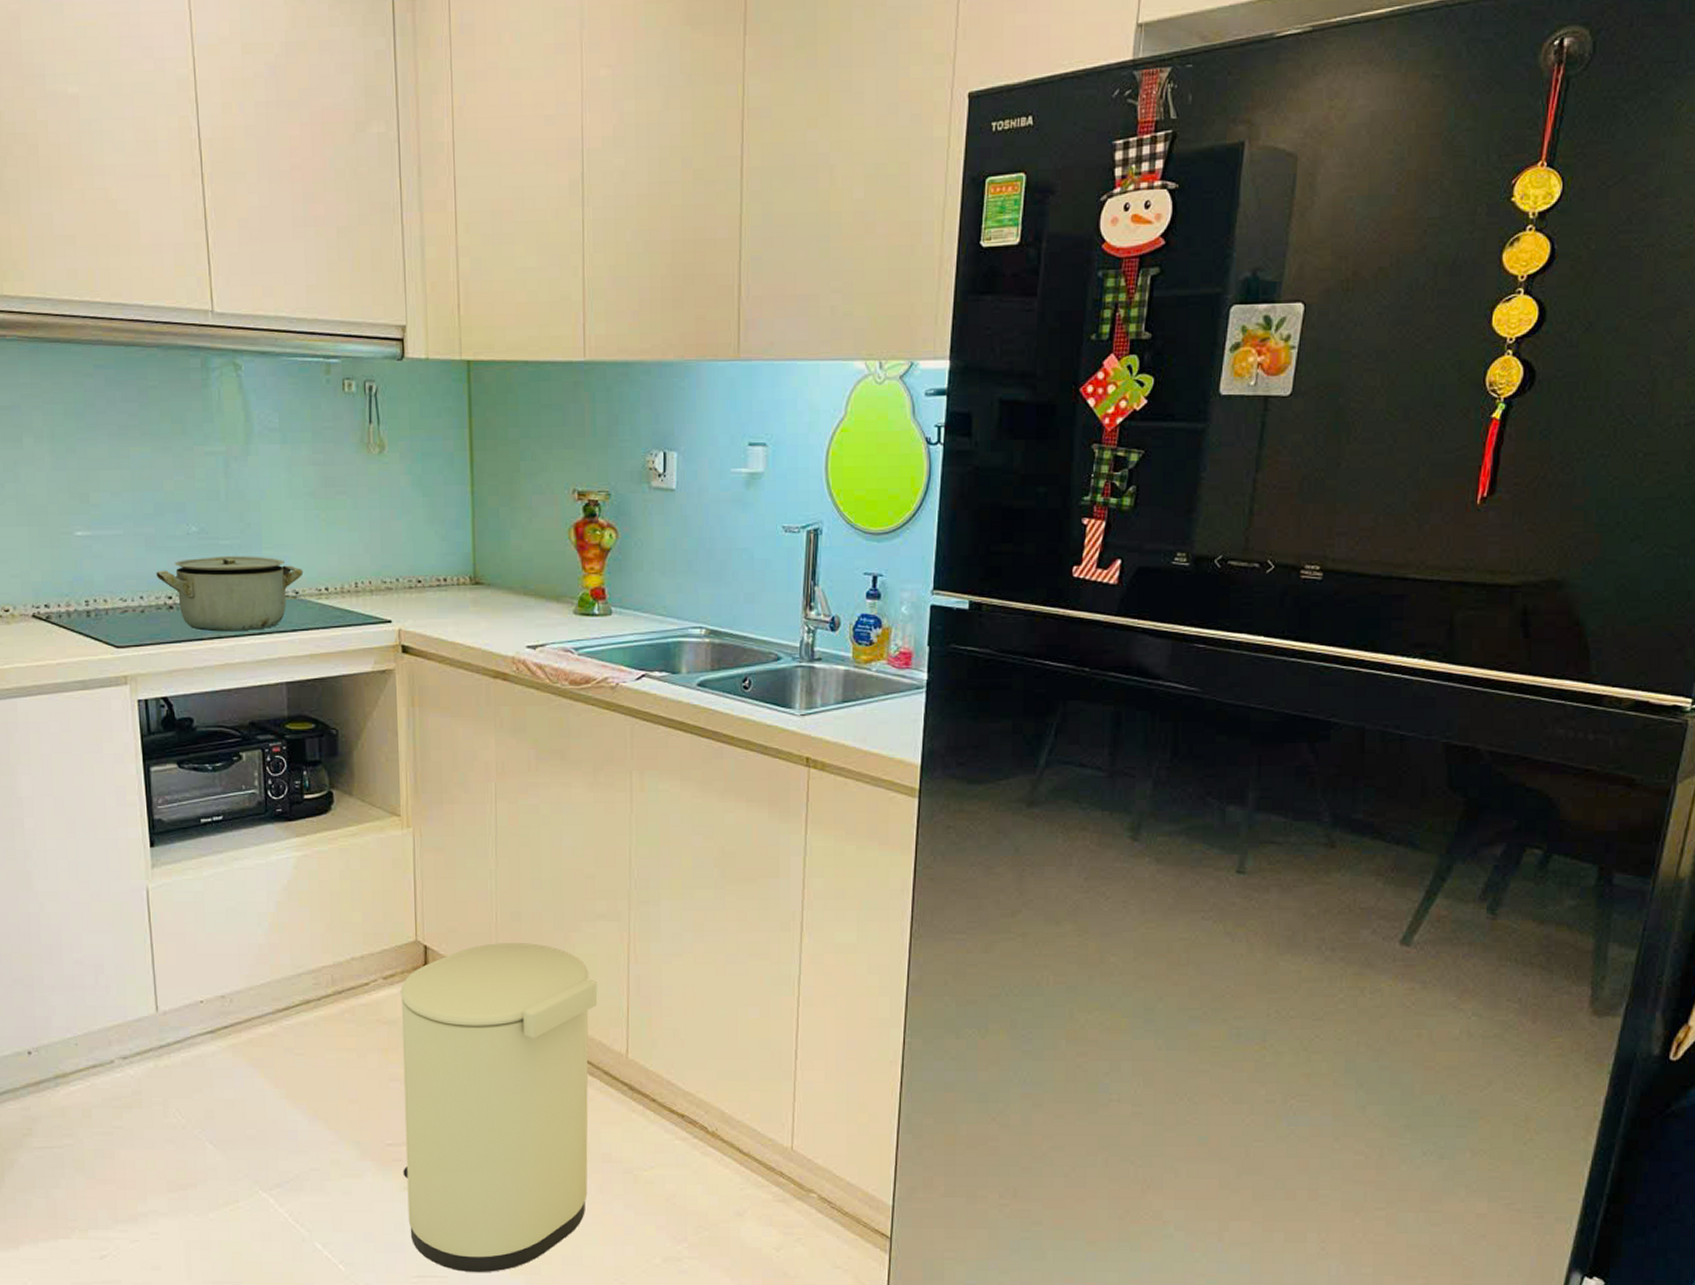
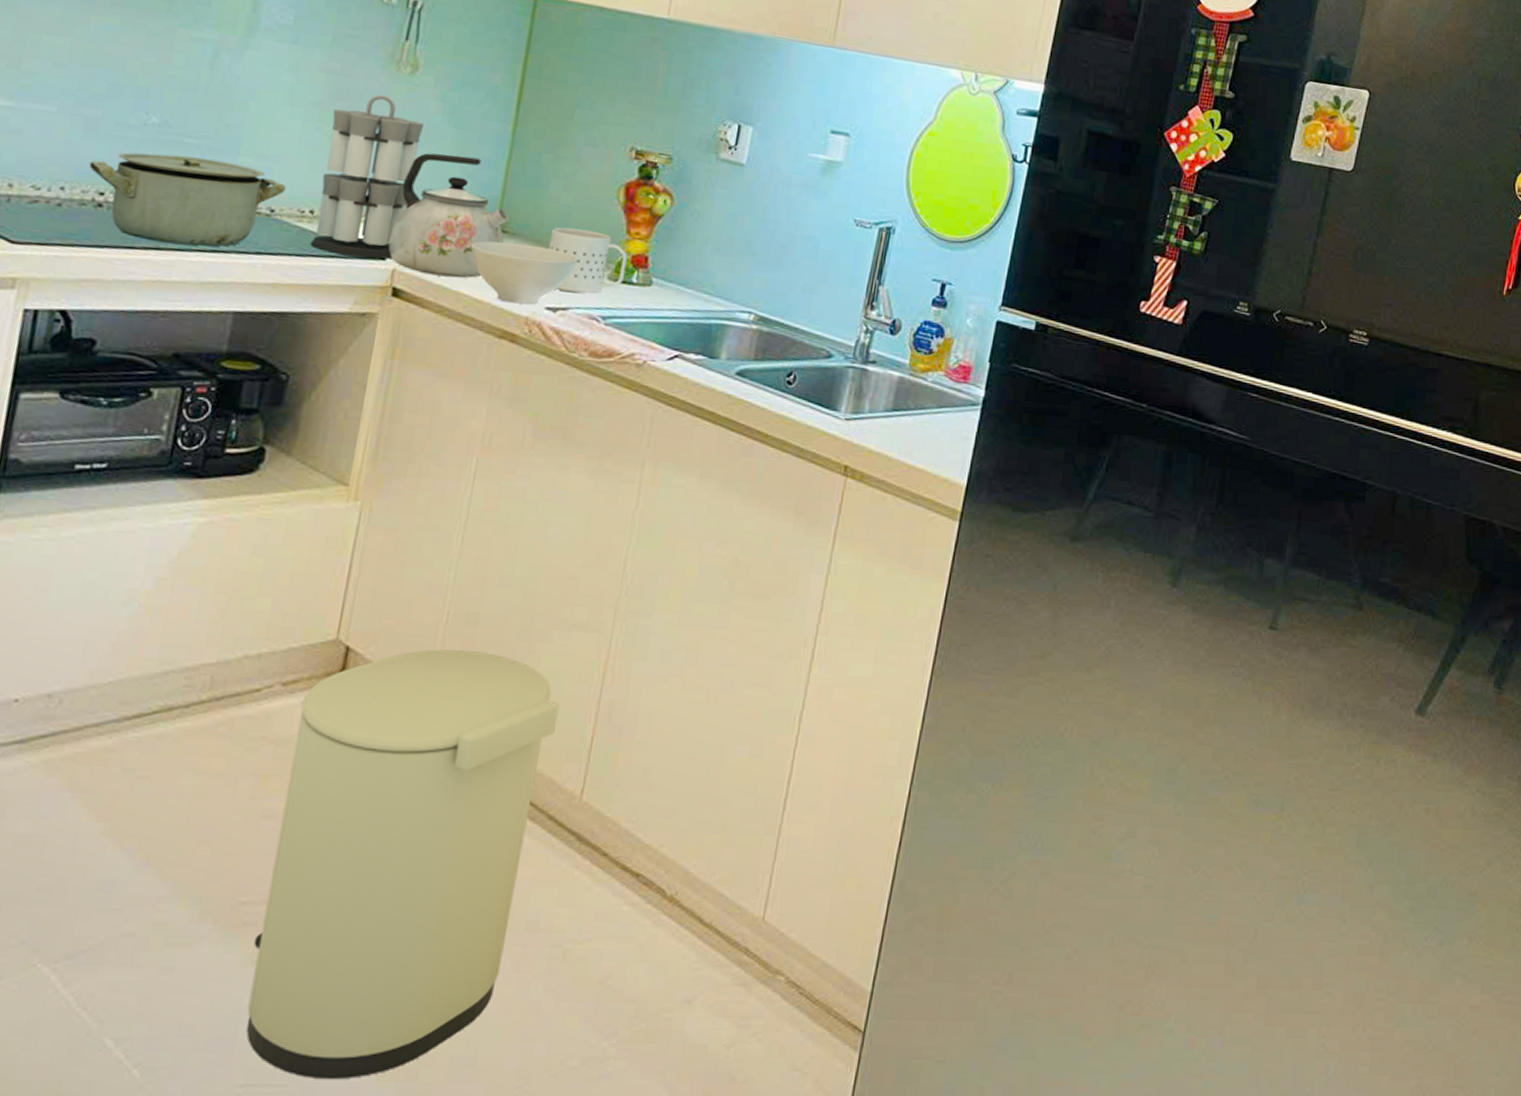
spice rack: none [325,476,401,623] -> present [310,94,425,259]
kettle: none [390,521,483,630] -> present [388,153,509,278]
bowl: none [456,592,547,646] -> present [470,241,579,305]
mug: none [519,572,588,629] -> present [548,227,628,294]

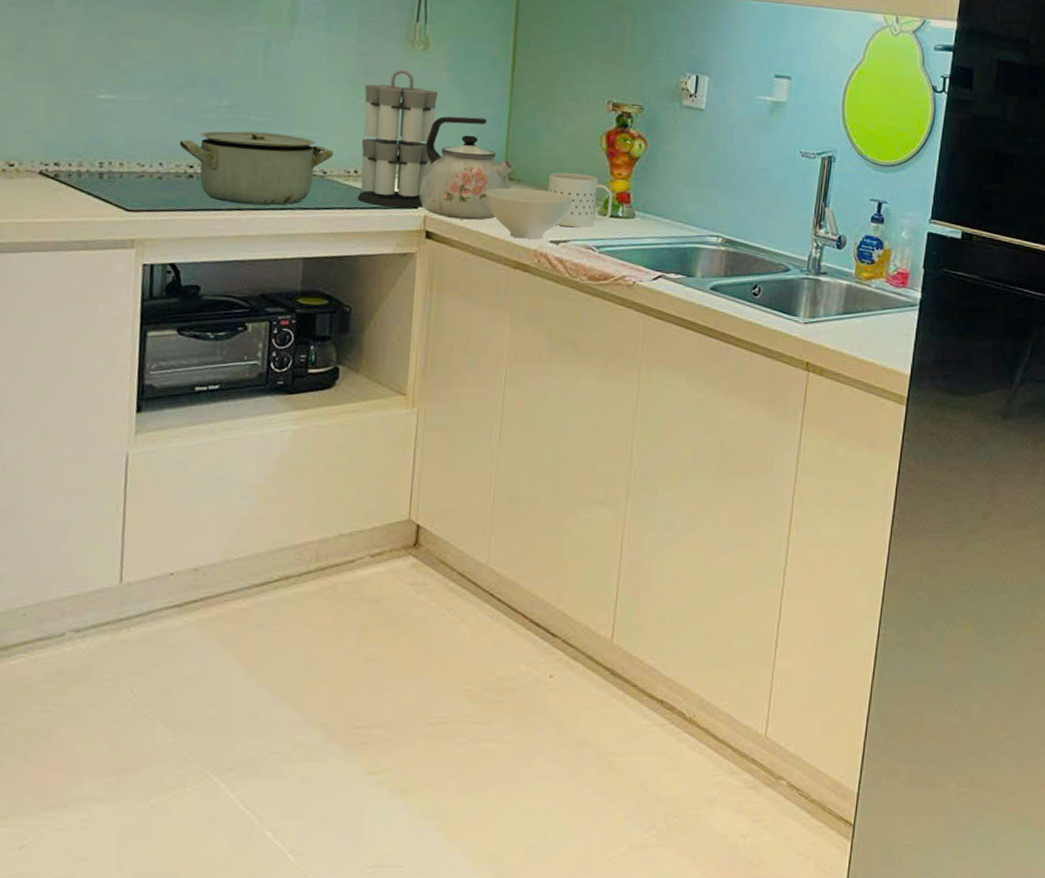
pedal bin: present [246,649,560,1080] -> none [369,525,589,863]

